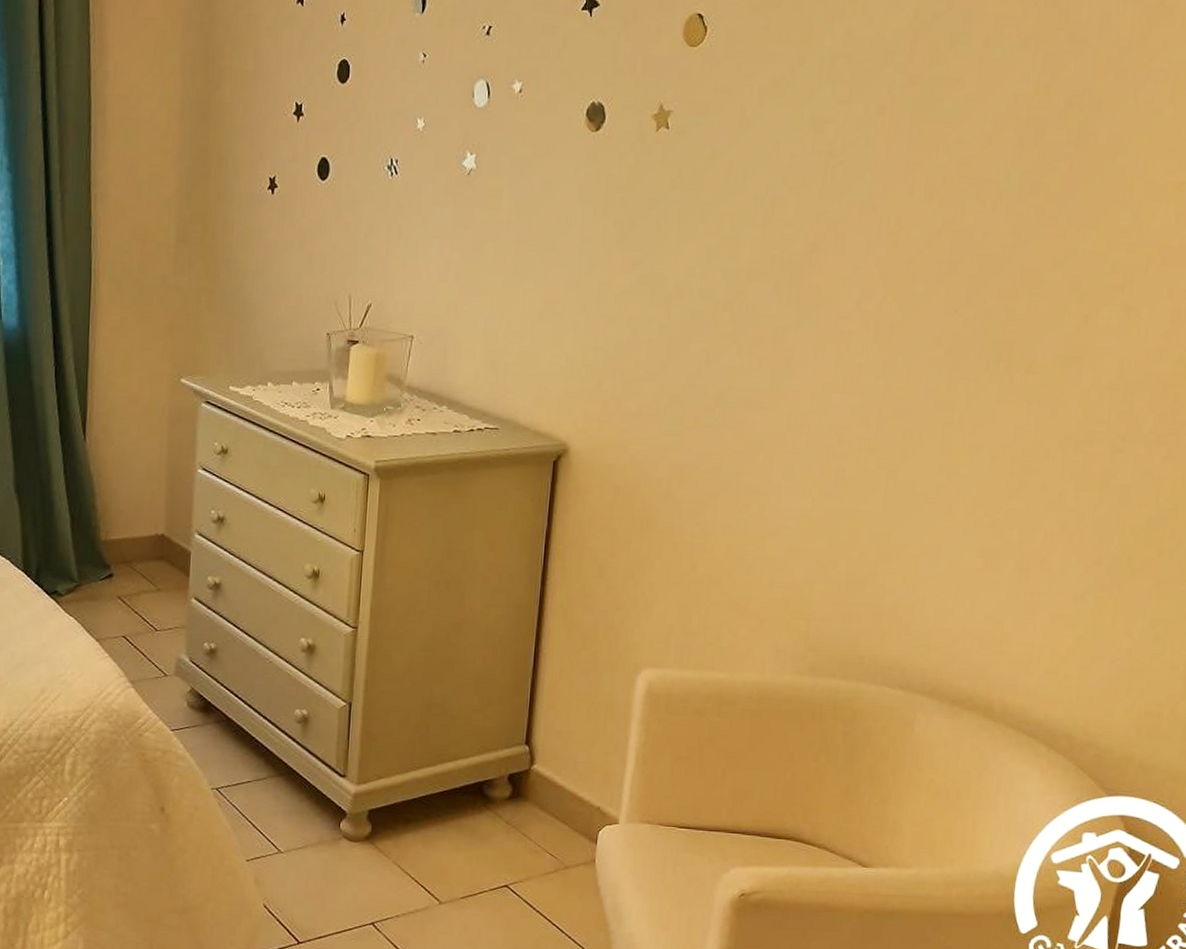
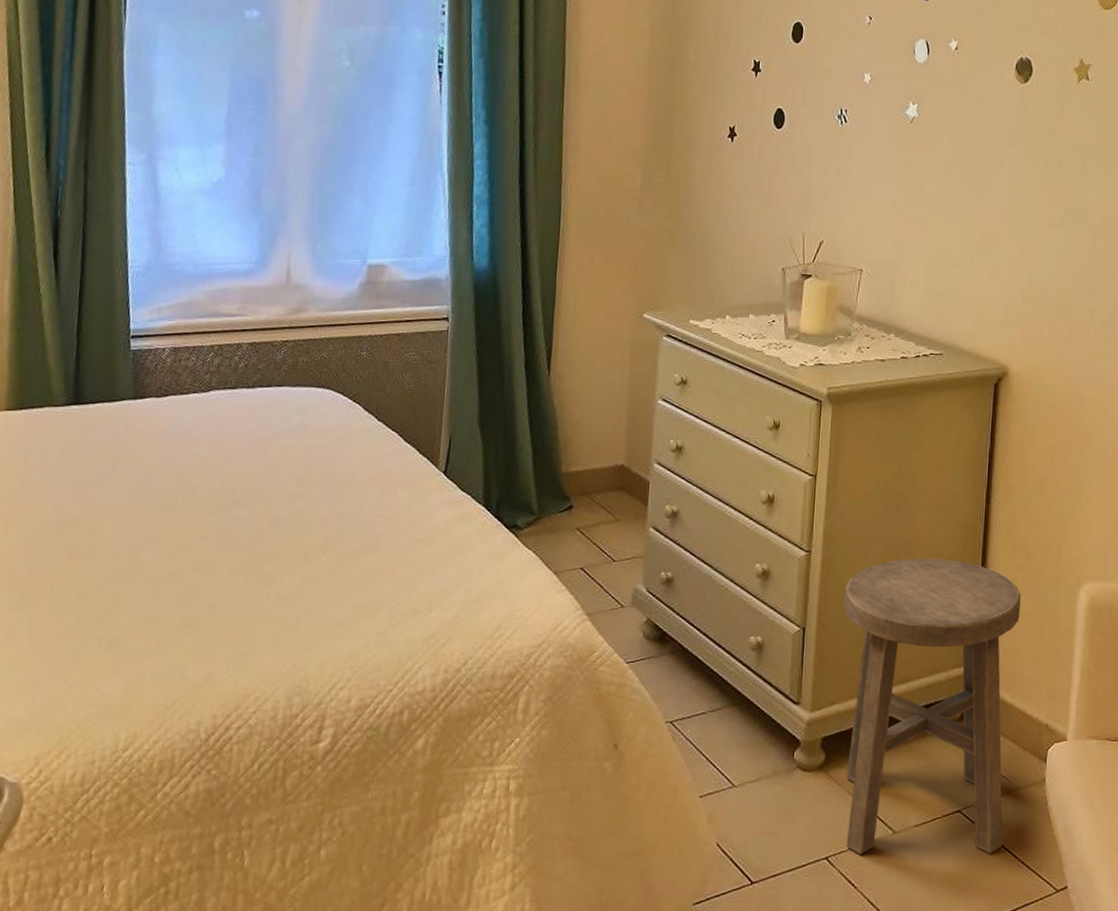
stool: none [392,638,576,928] -> present [844,558,1022,855]

